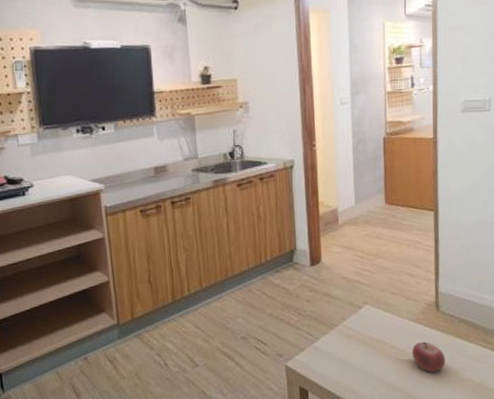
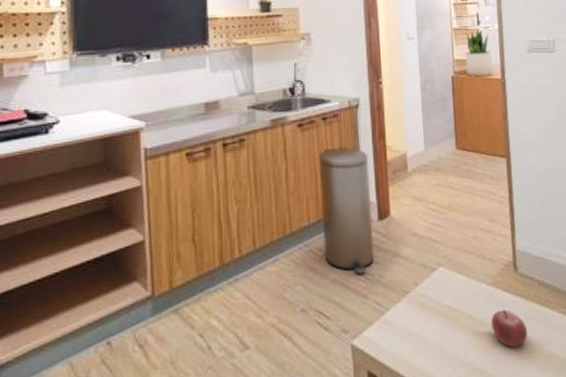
pedal bin: none [256,203,306,310] -> present [318,147,374,274]
planter: none [397,91,425,138] -> present [465,29,492,77]

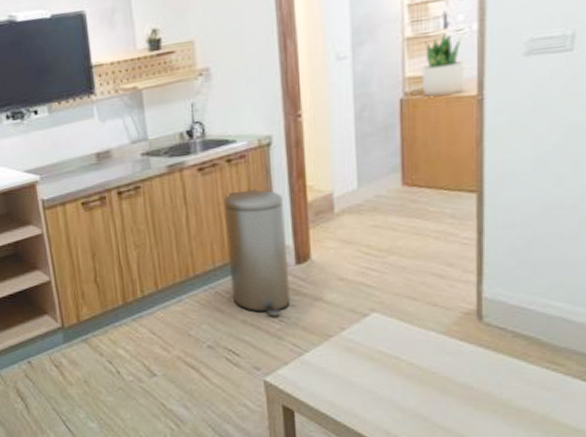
fruit: present [490,309,528,348] -> none [439,360,492,398]

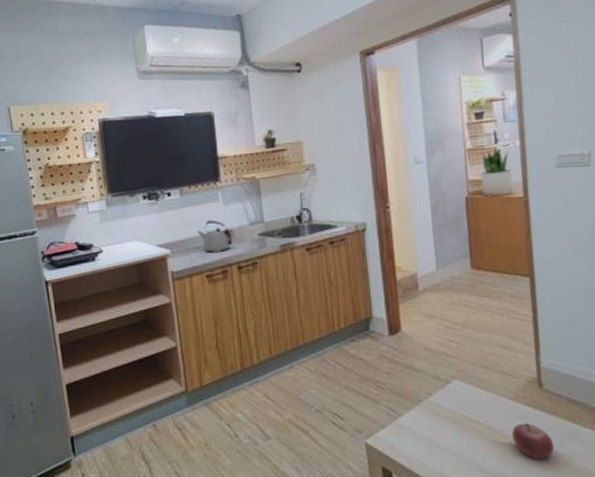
kettle: none [69,139,111,178] -> present [196,220,232,253]
pedal bin: present [223,189,291,316] -> none [327,268,386,382]
fruit: none [439,360,492,398] -> present [511,423,555,459]

